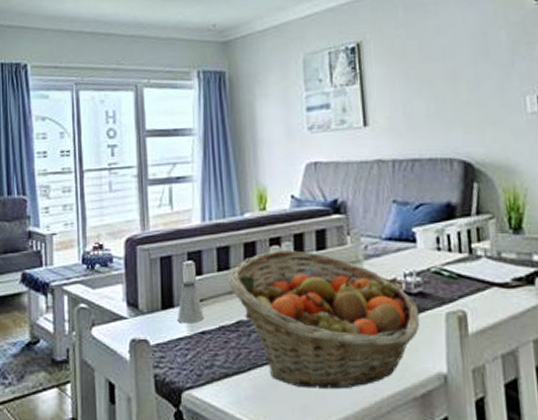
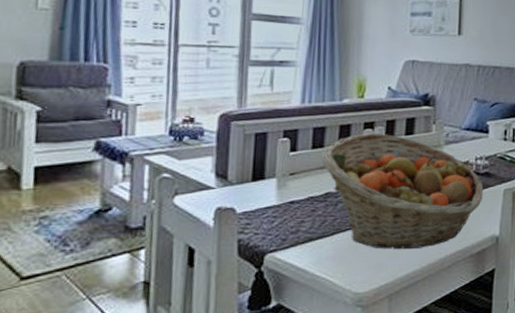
saltshaker: present [177,280,204,324] -> none [267,155,294,194]

